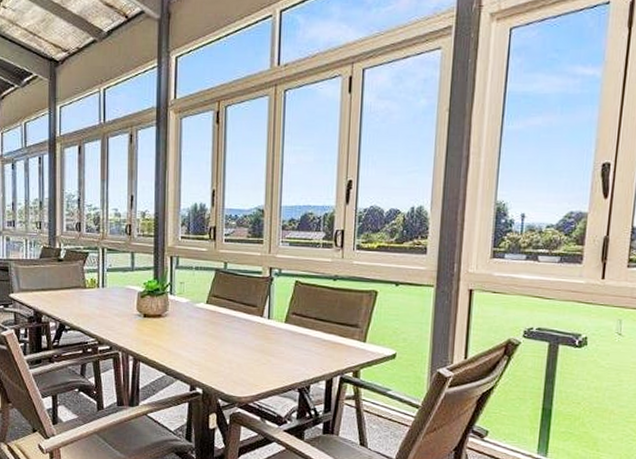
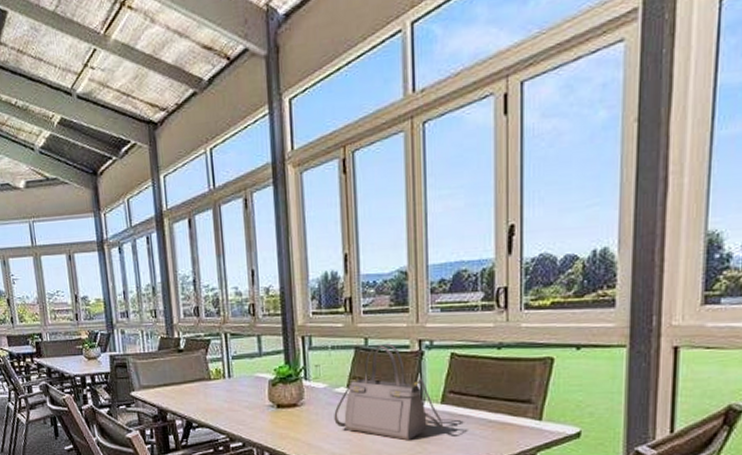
handbag: none [193,268,286,353] -> present [334,343,444,441]

